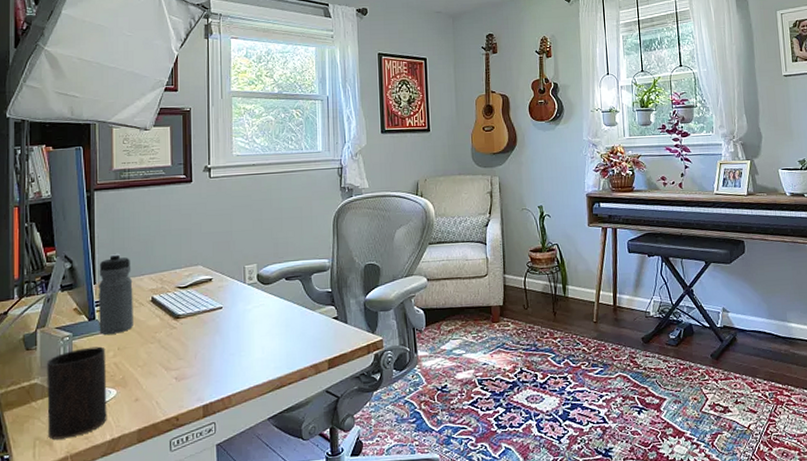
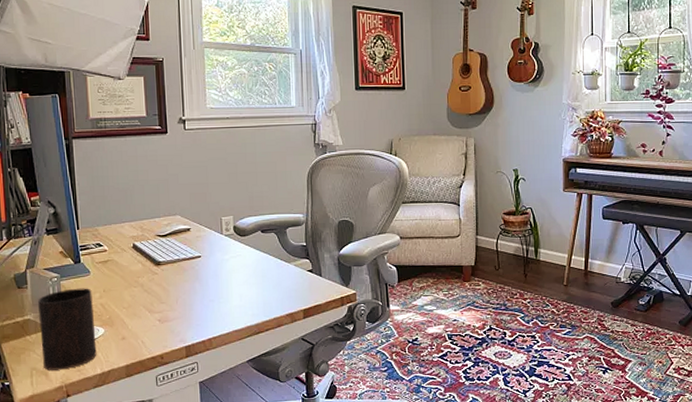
water bottle: present [98,253,133,335] -> none [81,200,117,277]

